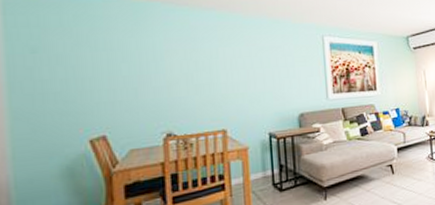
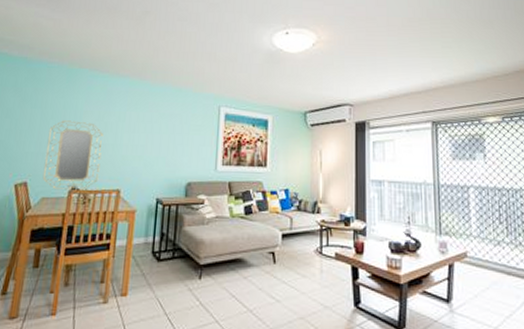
home mirror: none [122,62,199,139] -> present [42,120,104,190]

